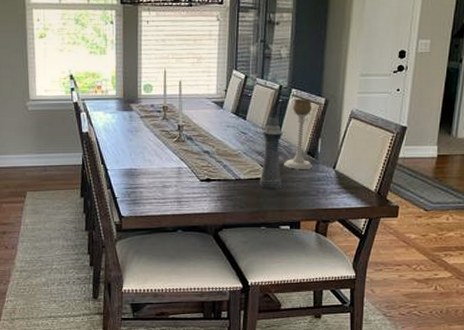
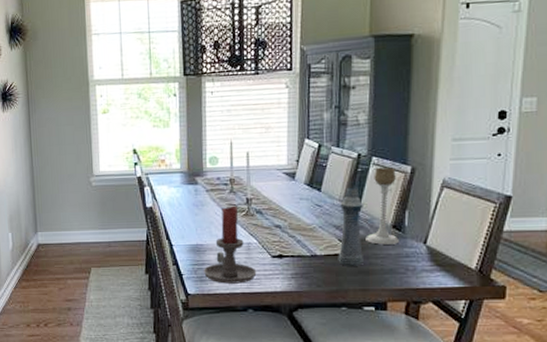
candle holder: none [137,132,186,206] -> present [204,205,257,284]

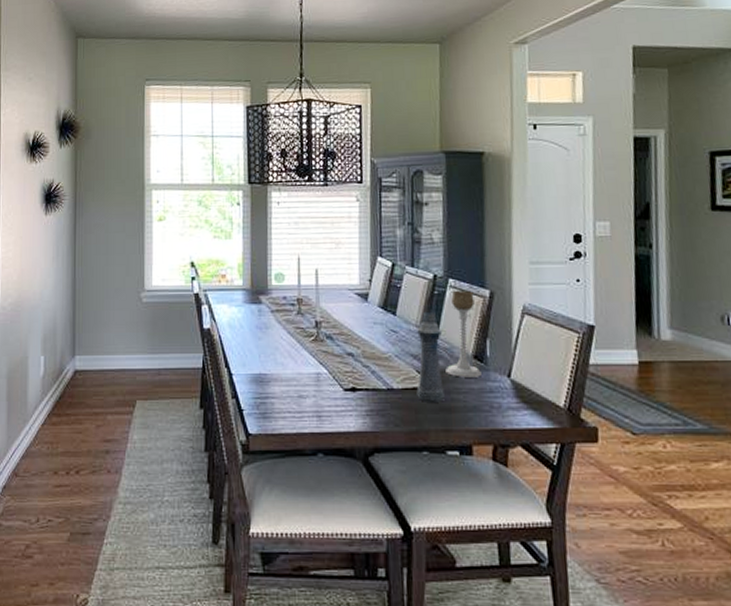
candle holder: present [204,205,257,284] -> none [267,329,327,422]

